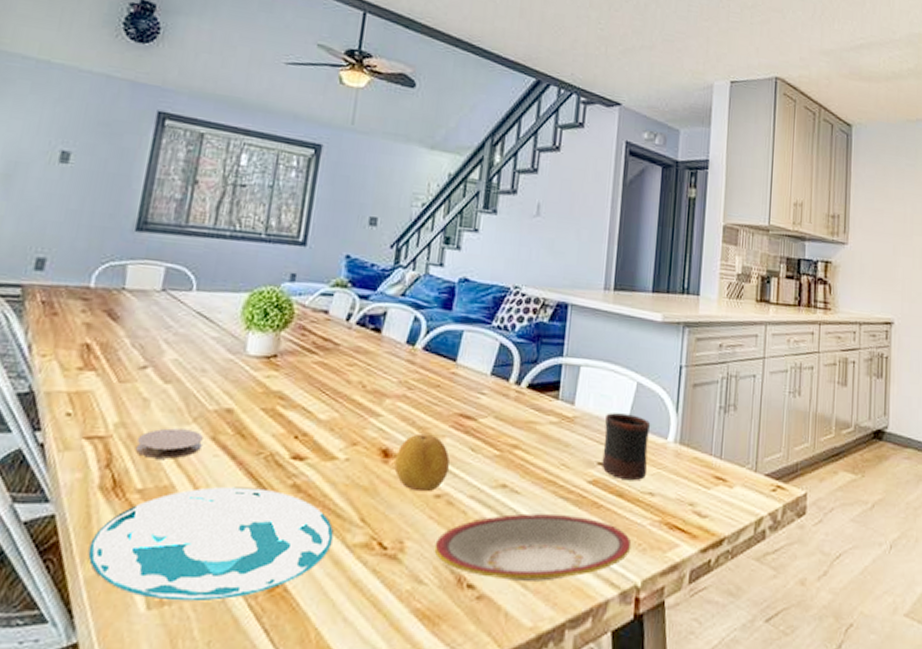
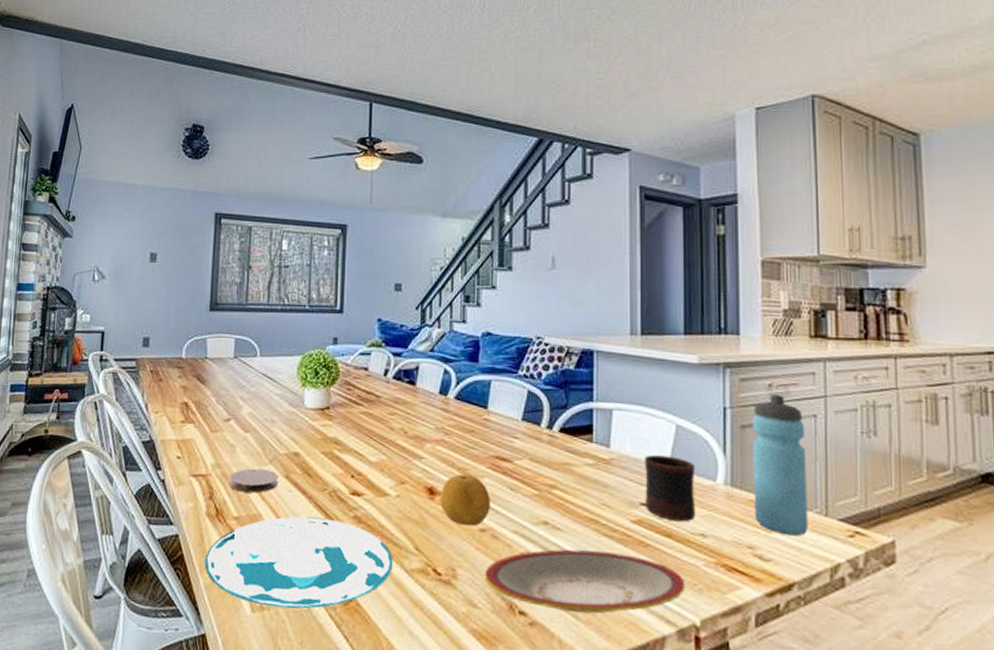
water bottle: none [697,354,746,492] -> present [752,394,808,537]

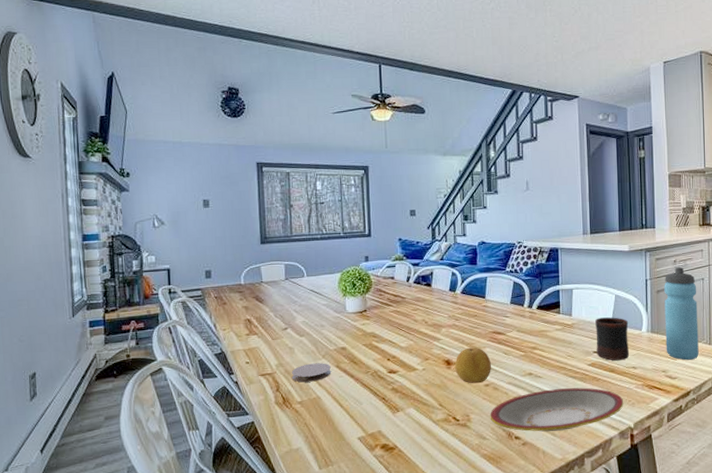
plate: present [205,516,393,609] -> none [278,393,424,463]

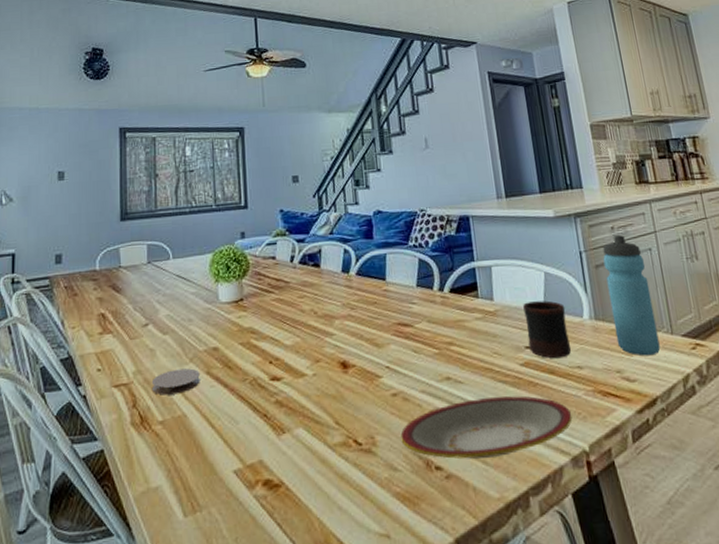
fruit: present [455,347,491,384] -> none [353,343,399,394]

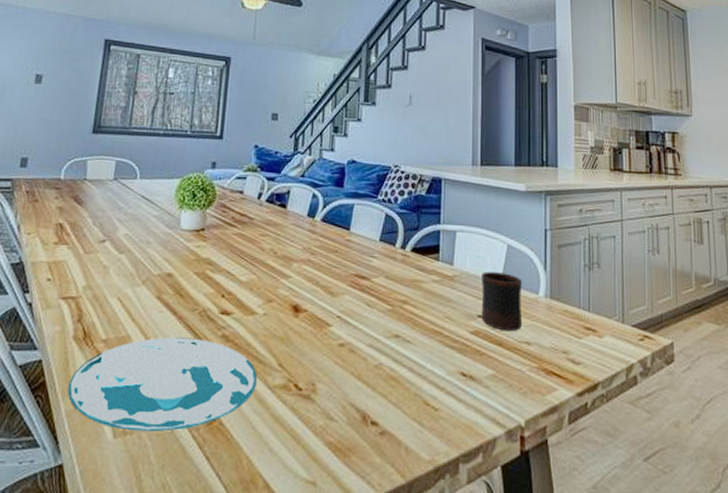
plate: none [133,408,317,508] -> present [67,337,257,432]
coaster: present [151,368,200,395] -> none [99,289,150,315]
plate: present [400,395,573,459] -> none [341,360,513,420]
water bottle: present [602,235,661,356] -> none [567,218,609,342]

